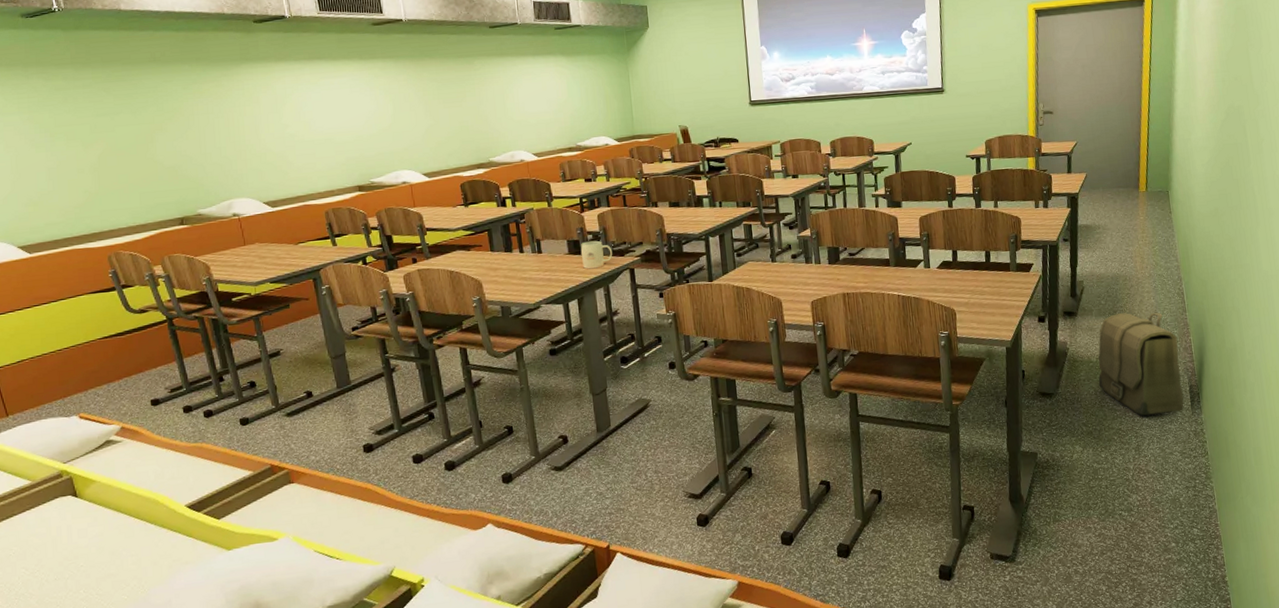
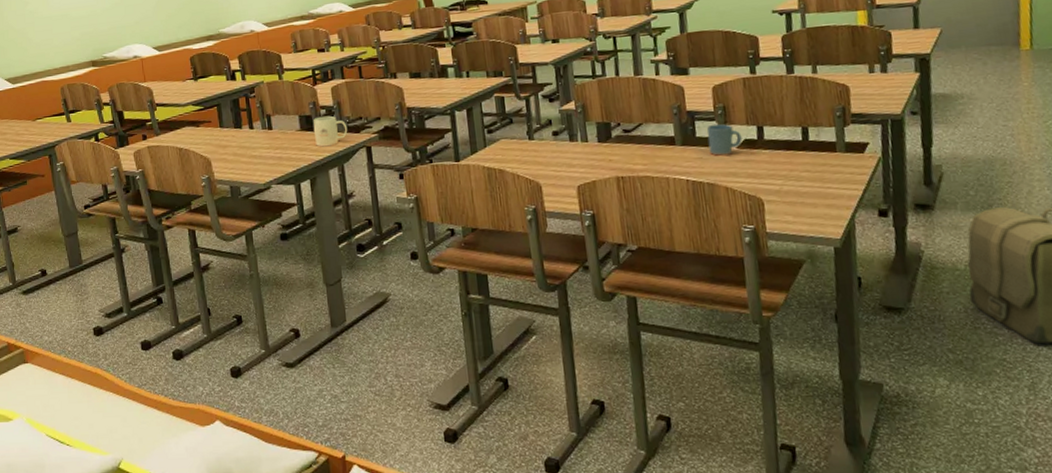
mug: none [914,248,941,275] -> present [707,123,742,156]

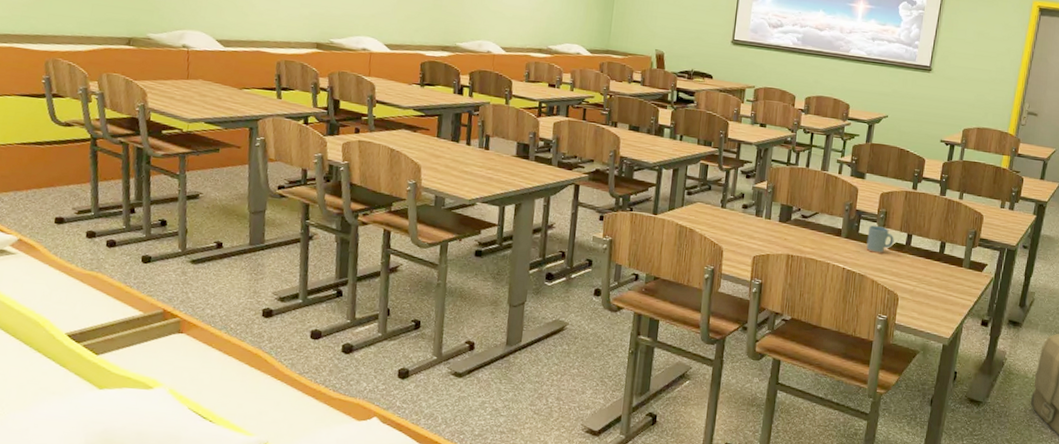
mug: present [313,115,348,147] -> none [528,147,562,178]

